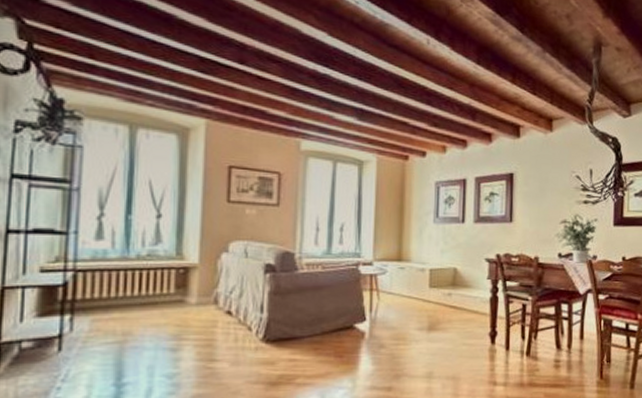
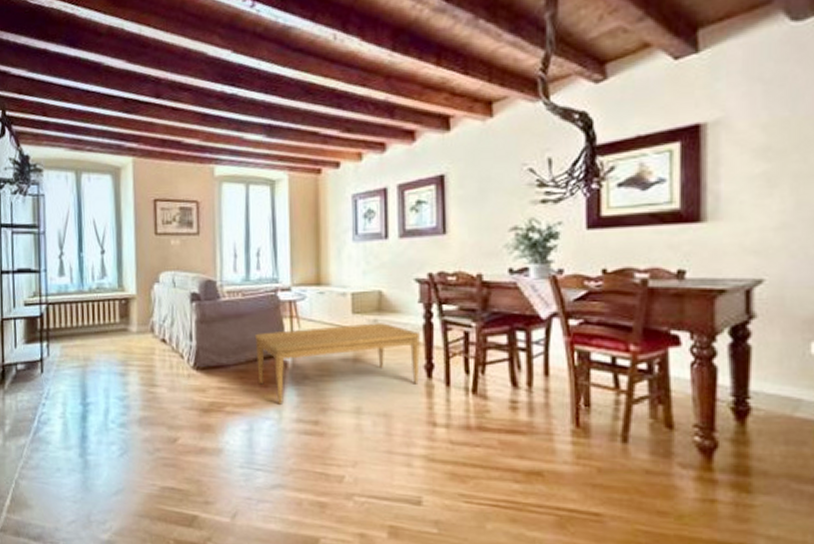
coffee table: none [332,295,488,374] -> present [254,321,421,405]

